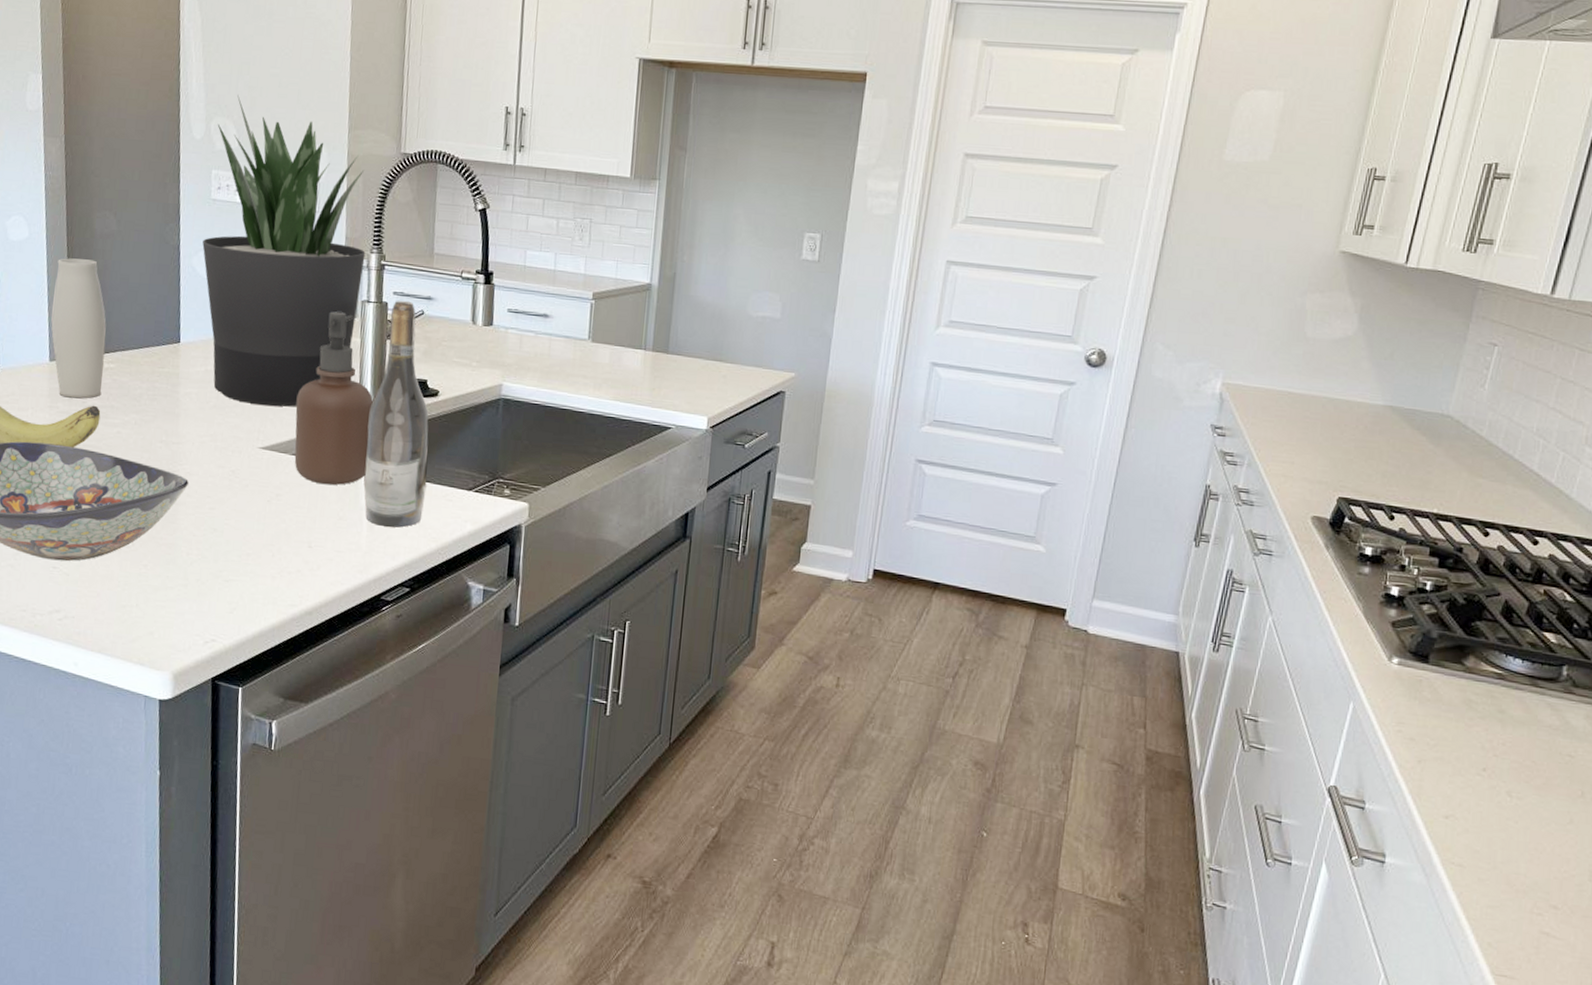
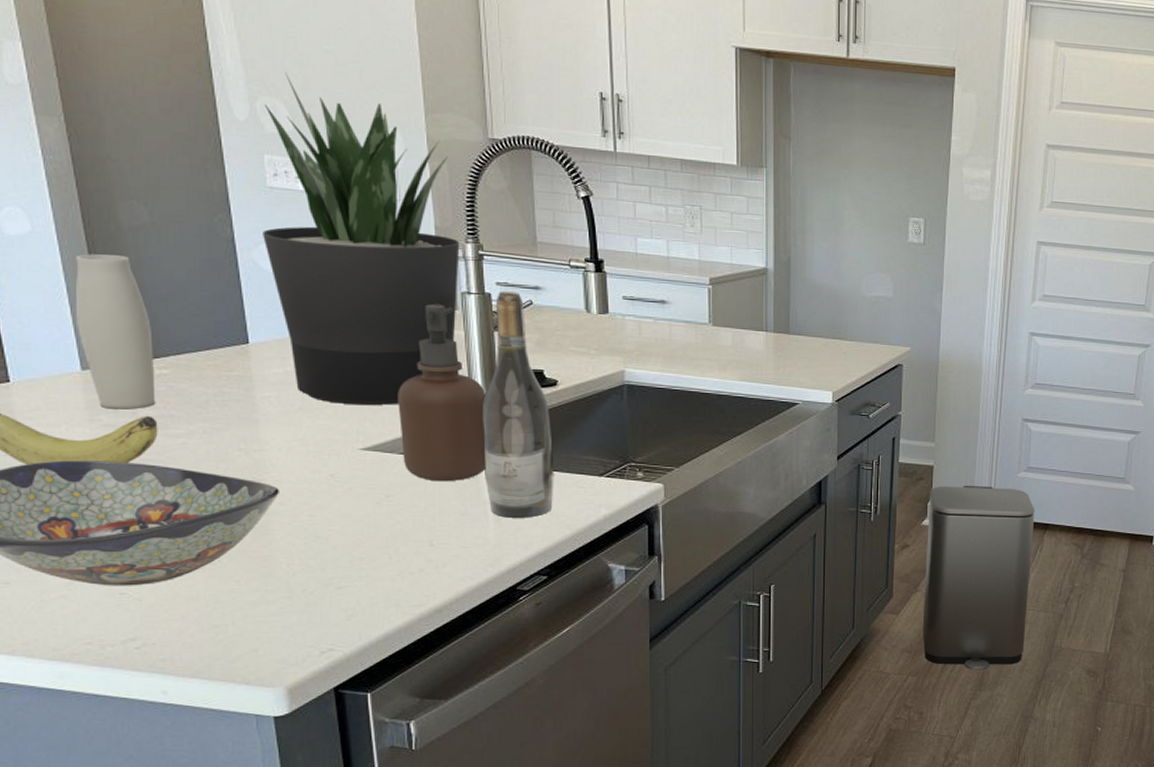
pedal bin: none [784,528,924,745] -> present [922,485,1035,670]

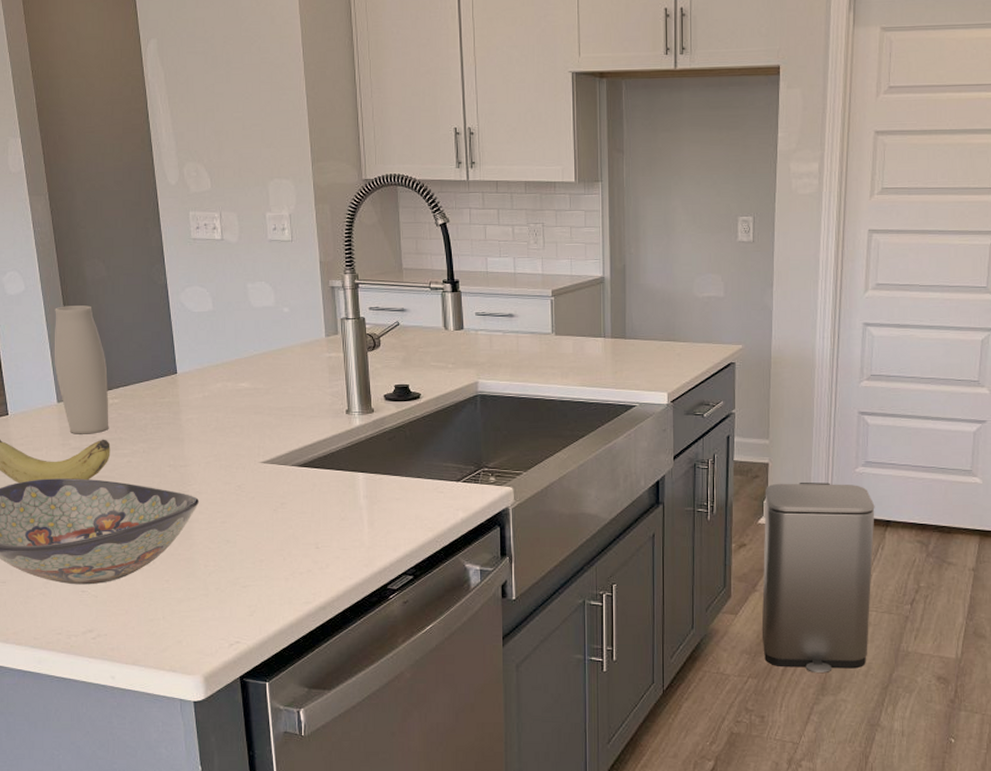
planter: present [263,72,460,405] -> none [188,139,340,423]
soap dispenser: present [398,304,486,482] -> none [290,331,361,490]
wine bottle: present [481,290,554,518] -> none [357,314,418,522]

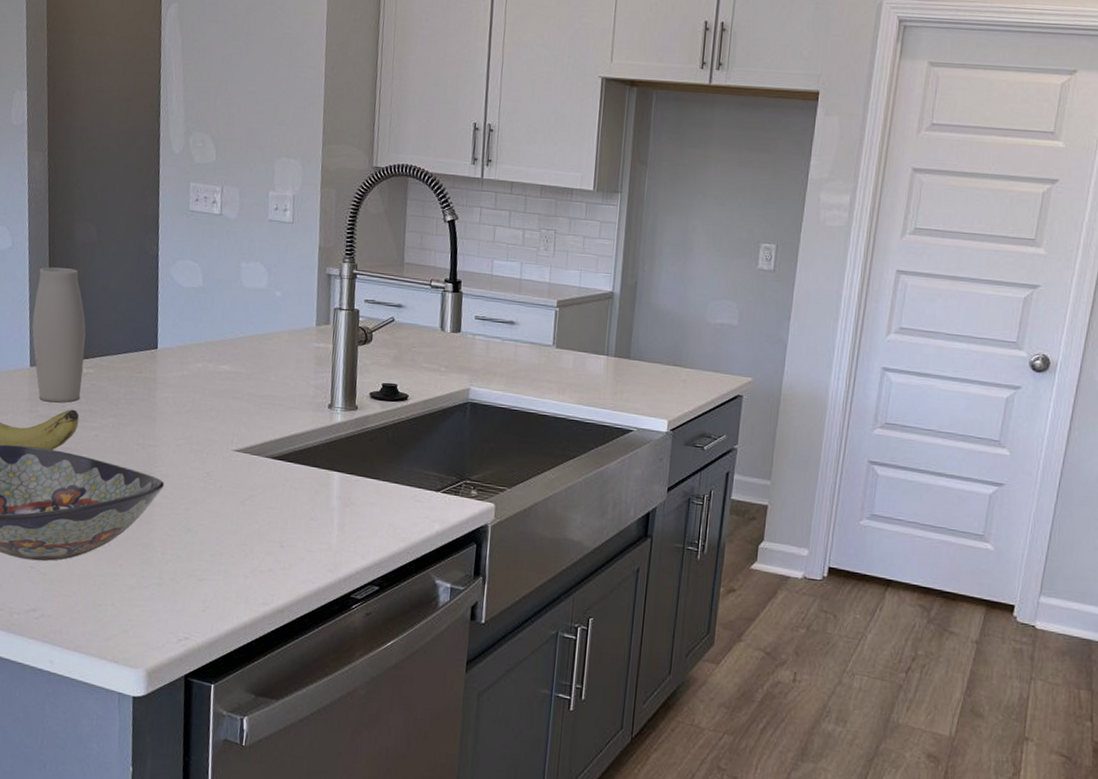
pedal bin: present [761,482,875,674] -> none [743,527,877,738]

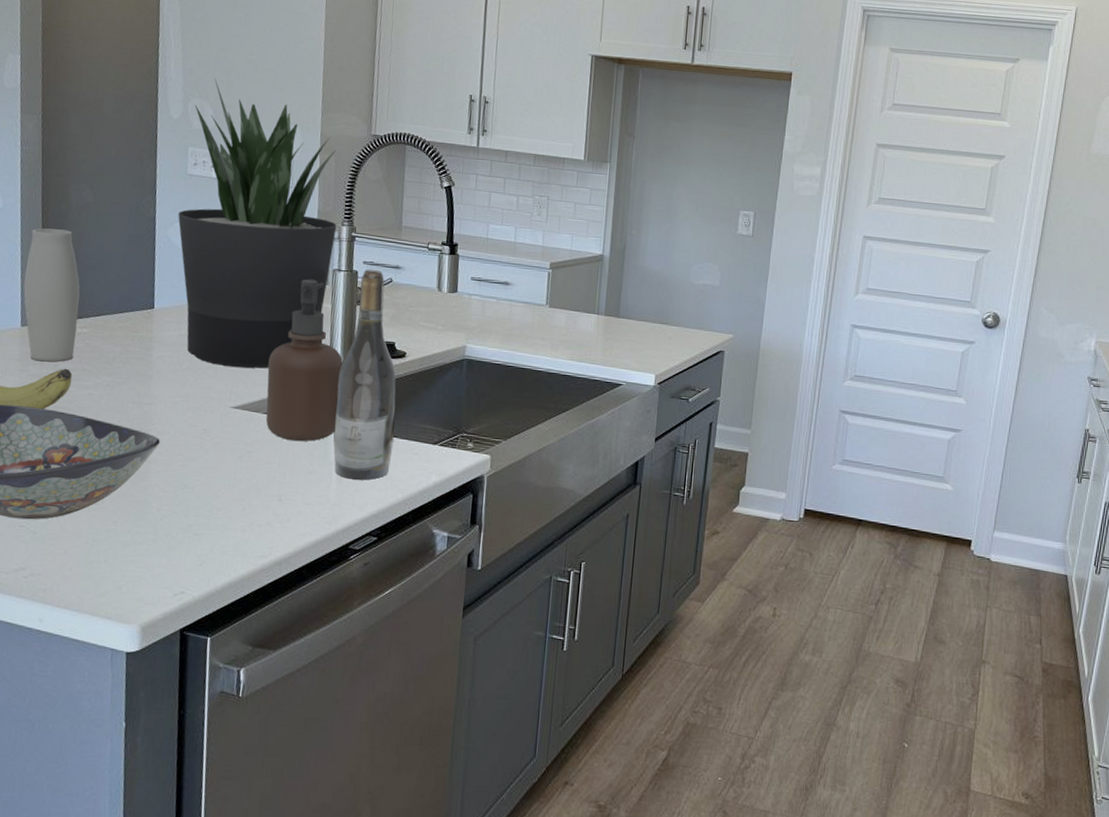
planter: none [180,110,338,411] -> present [178,78,337,369]
soap dispenser: none [267,318,344,487] -> present [265,279,343,442]
wine bottle: none [334,307,399,528] -> present [333,269,397,480]

